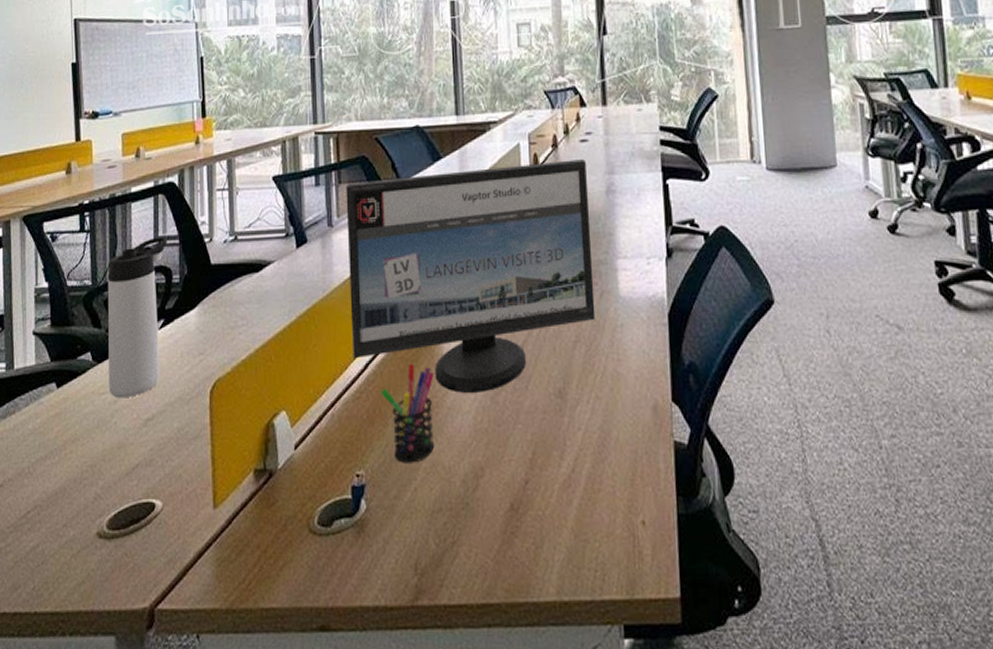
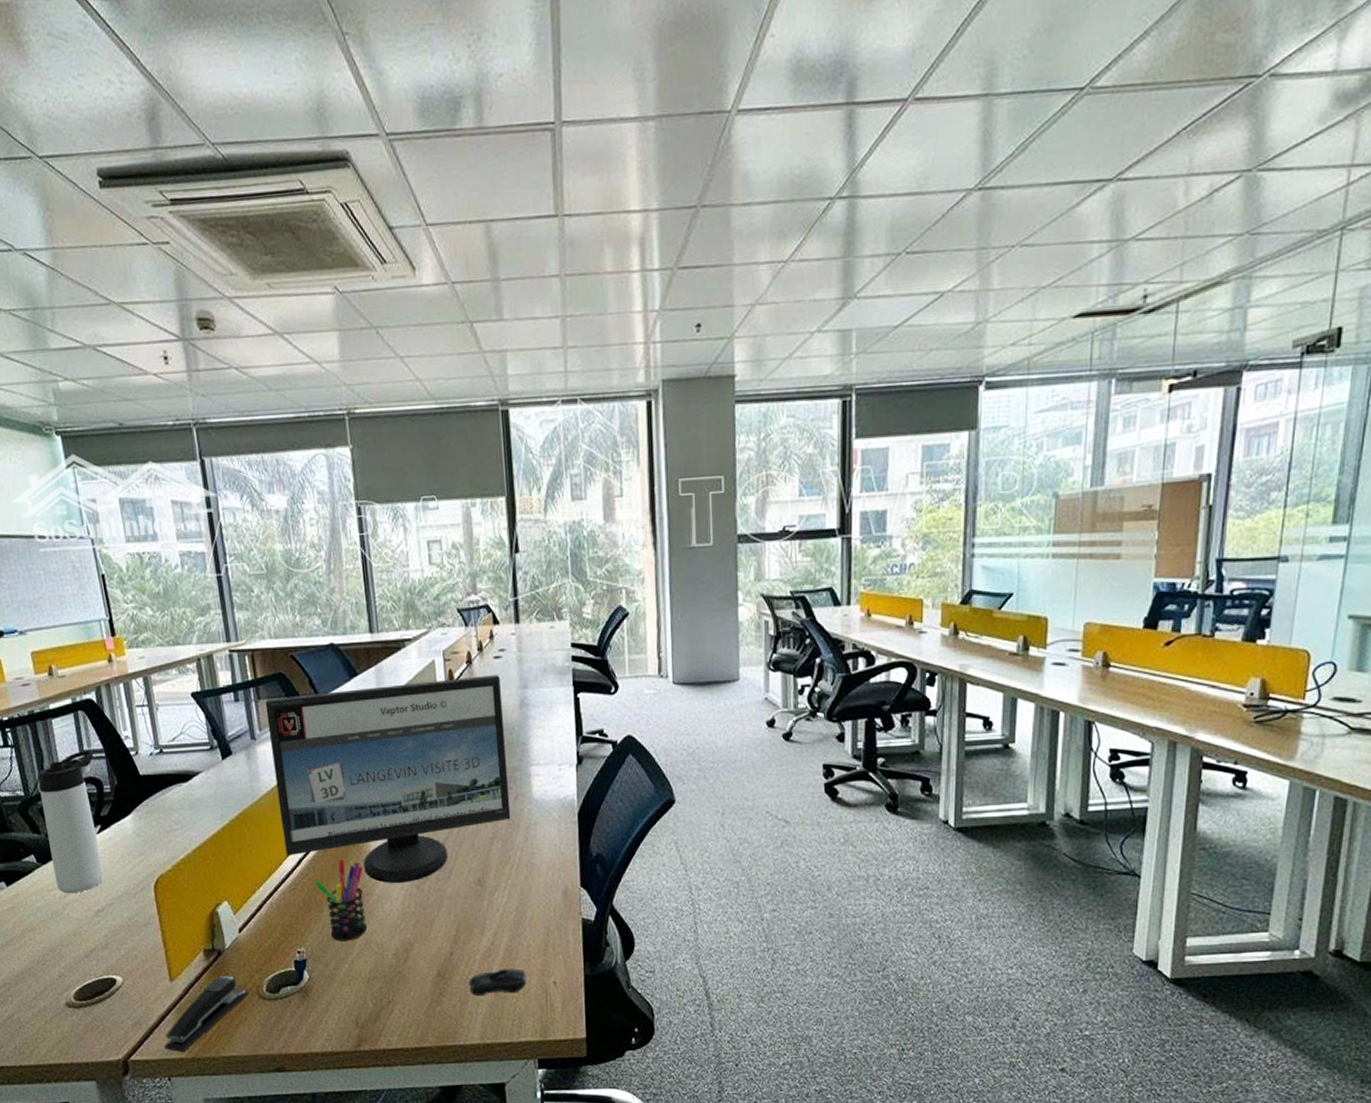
stapler: none [197,503,299,600] -> present [164,976,250,1052]
computer mouse: none [545,503,612,537] -> present [469,968,527,995]

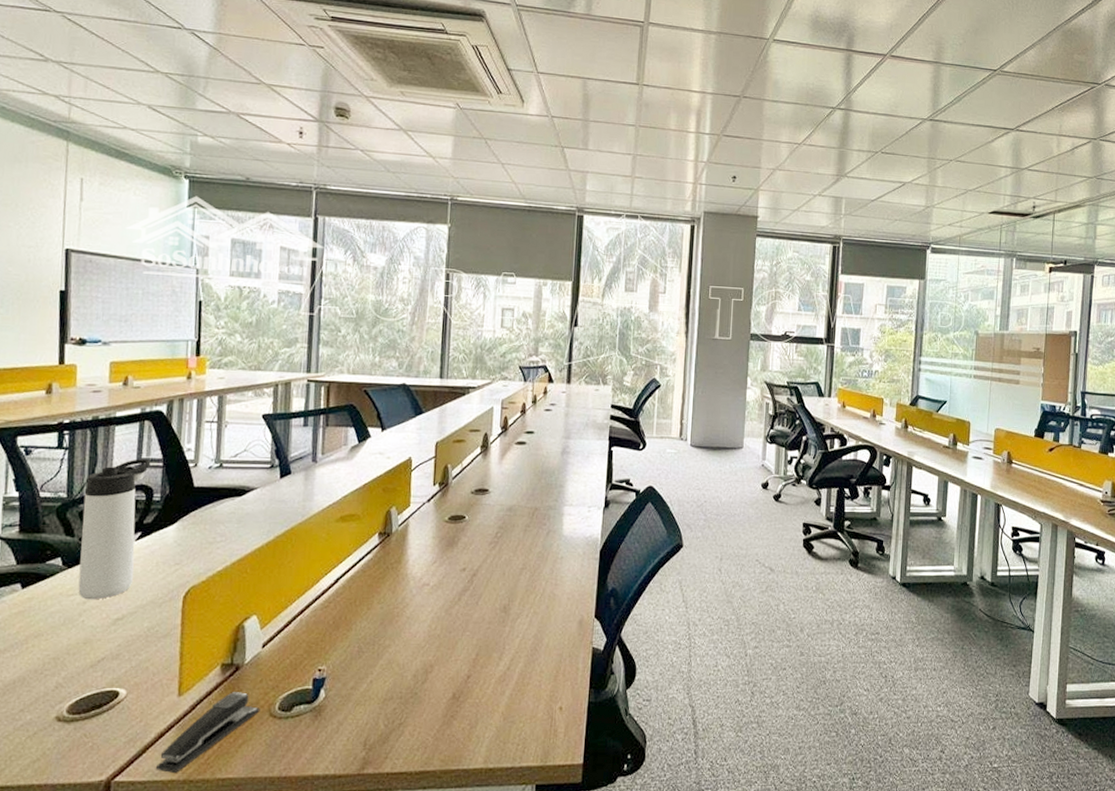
computer monitor: present [265,675,511,883] -> none [325,424,548,606]
pen holder: present [314,860,368,941] -> none [348,581,397,661]
computer mouse: present [469,968,527,995] -> none [480,693,536,719]

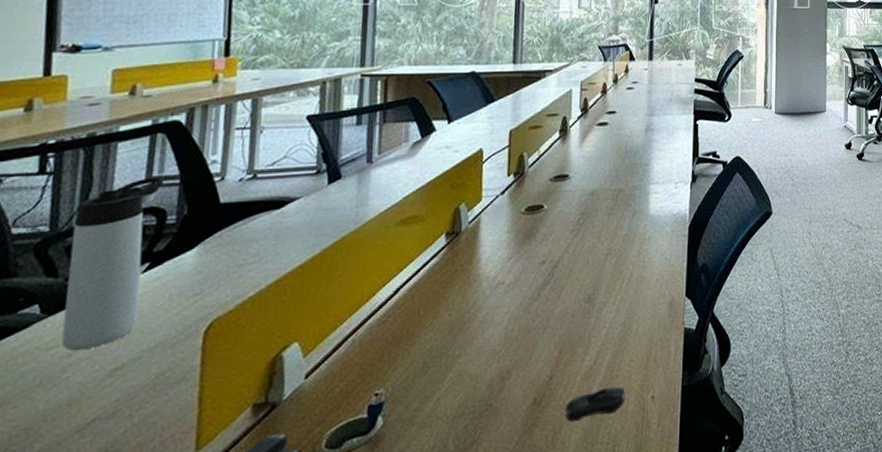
computer mouse: none [480,693,536,719] -> present [565,386,626,421]

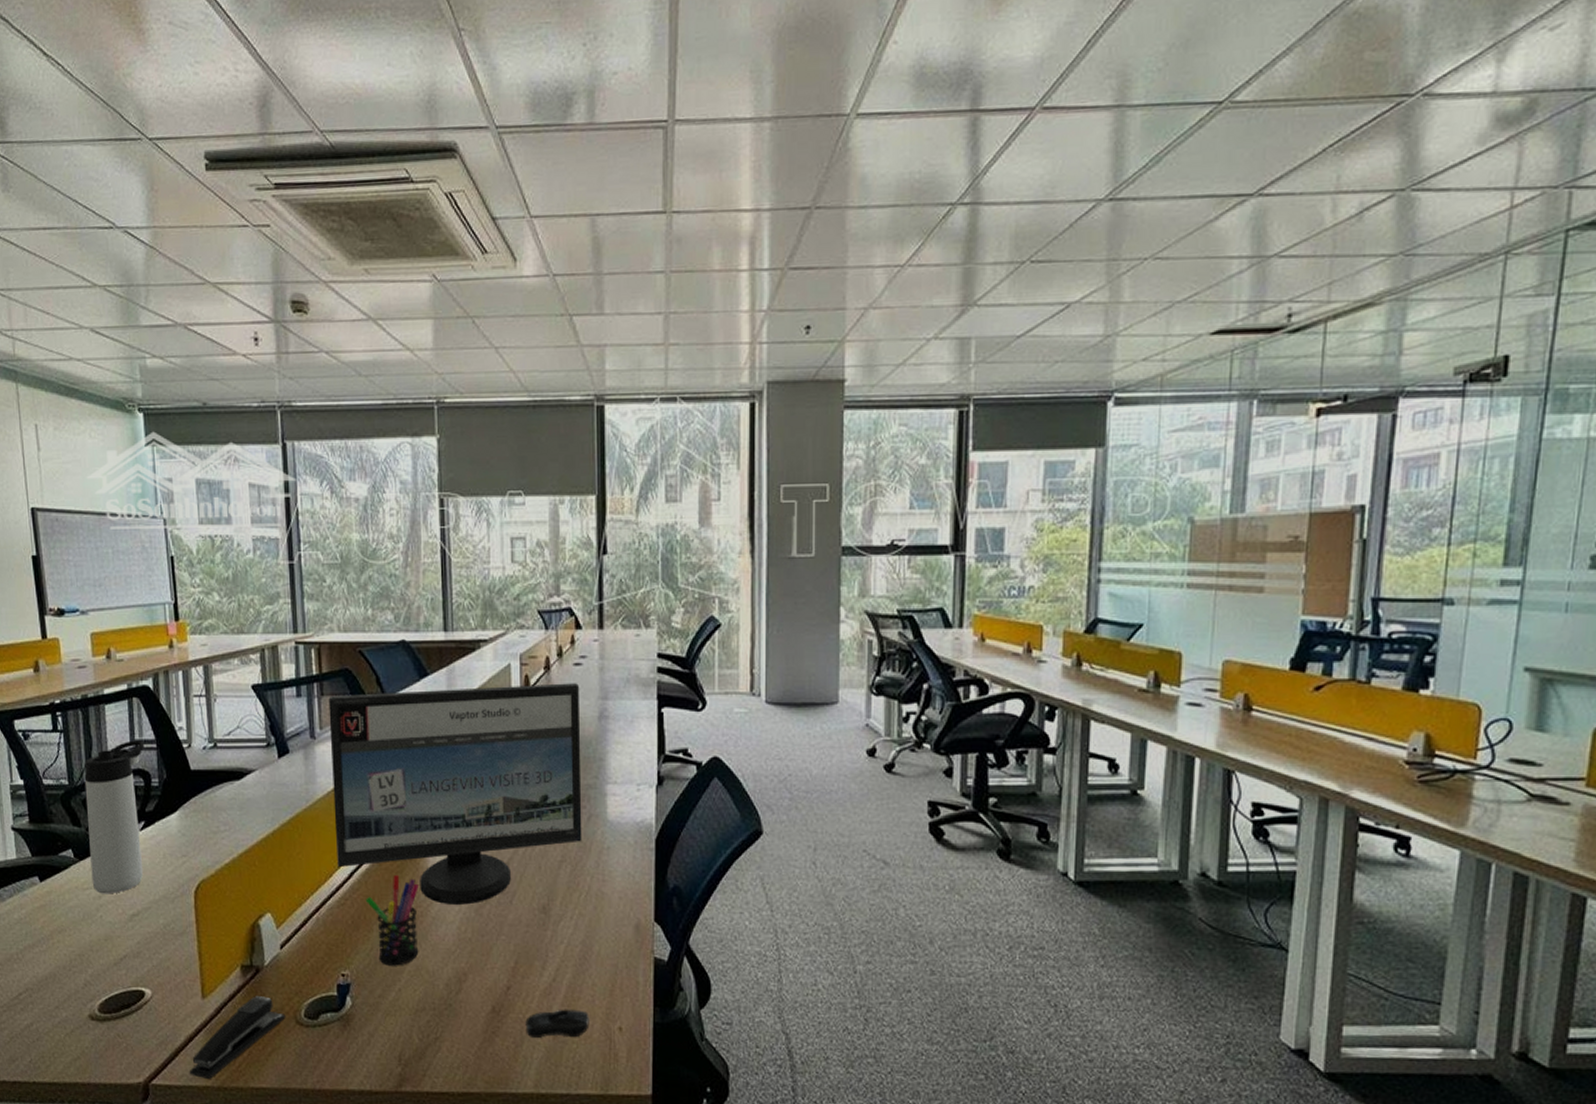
computer monitor: none [382,104,630,307] -> present [328,683,582,905]
pen holder: none [410,285,468,377] -> present [365,875,419,966]

